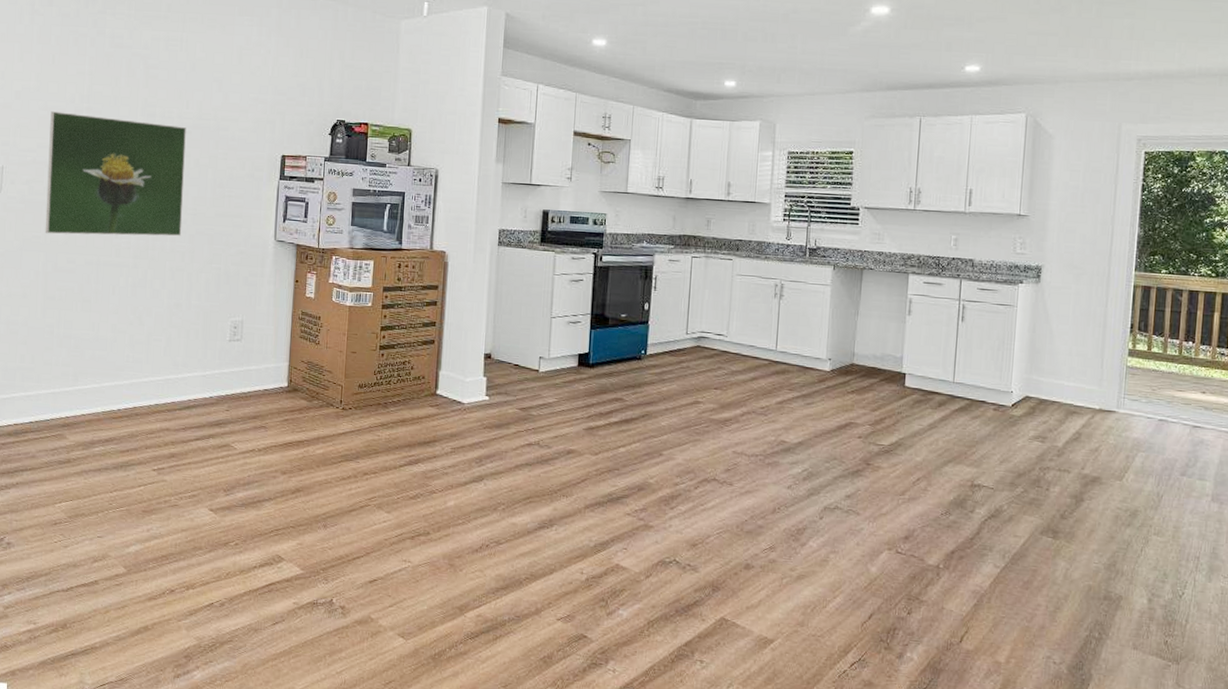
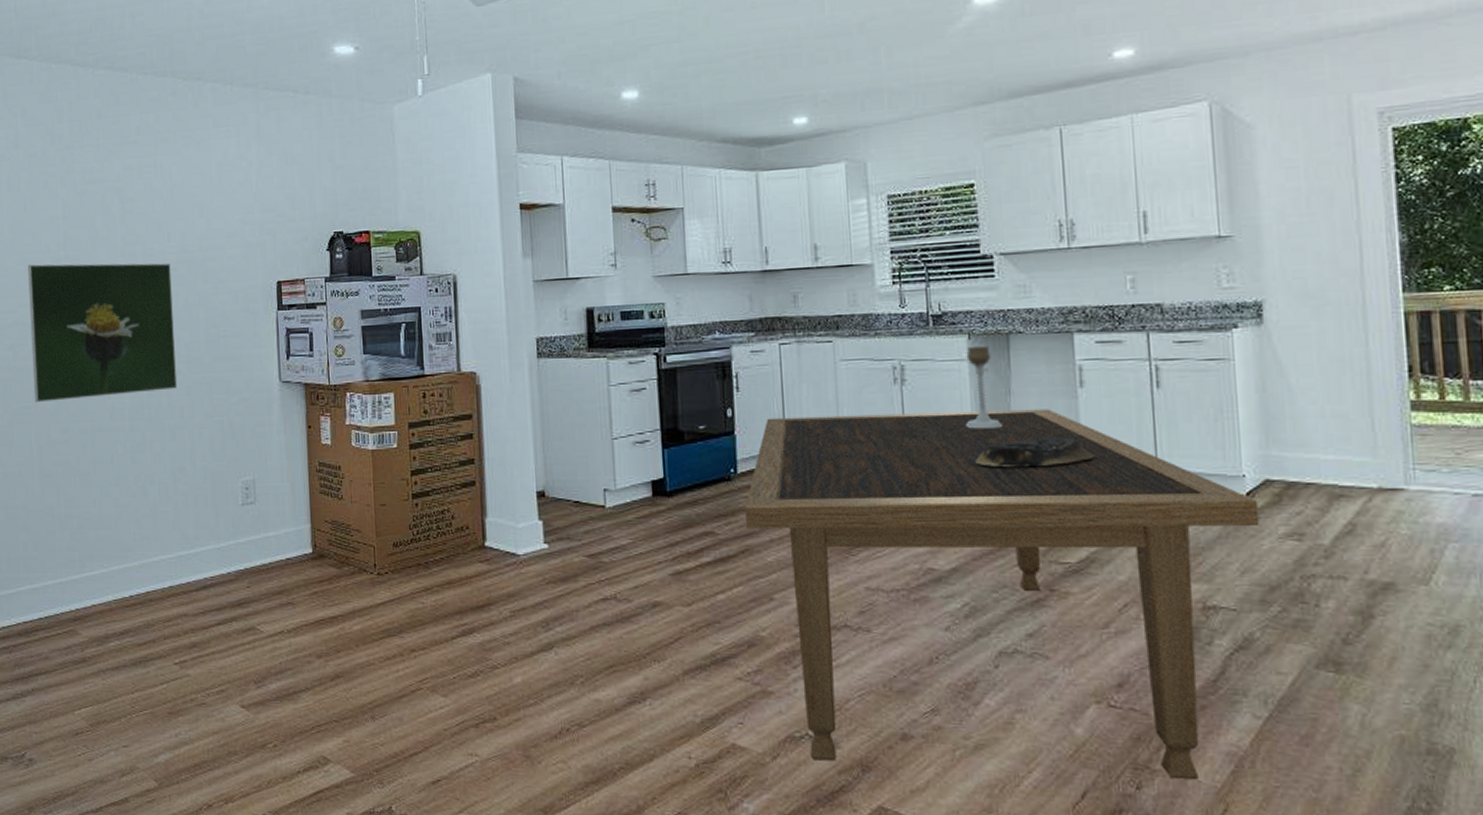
dining table: none [647,314,1019,610] -> present [744,409,1260,781]
candle holder: none [822,276,849,340] -> present [965,346,1002,429]
decorative bowl: none [825,350,913,372] -> present [974,437,1096,468]

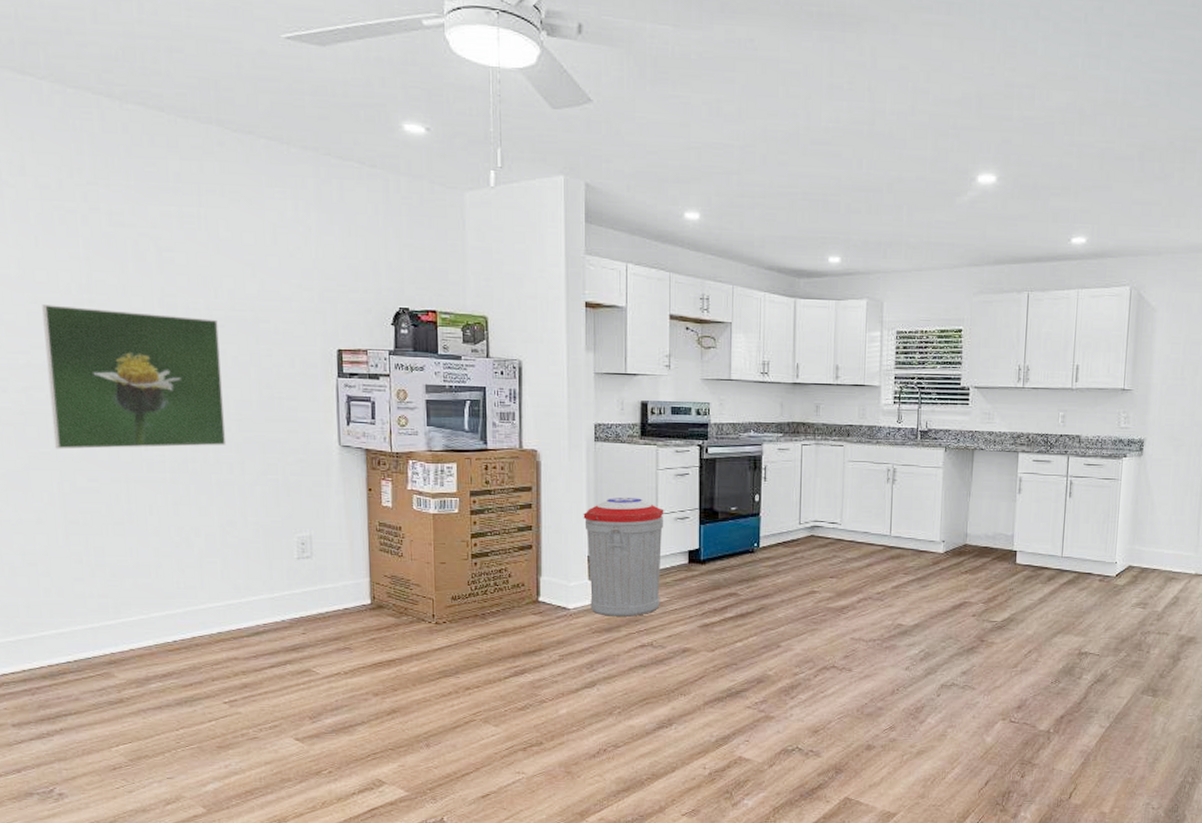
trash can: none [529,420,622,563] -> present [583,497,664,617]
dining table: present [744,409,1260,781] -> none [762,504,1123,770]
candle holder: present [965,346,1002,429] -> none [936,458,962,521]
decorative bowl: present [974,437,1096,468] -> none [939,529,1023,551]

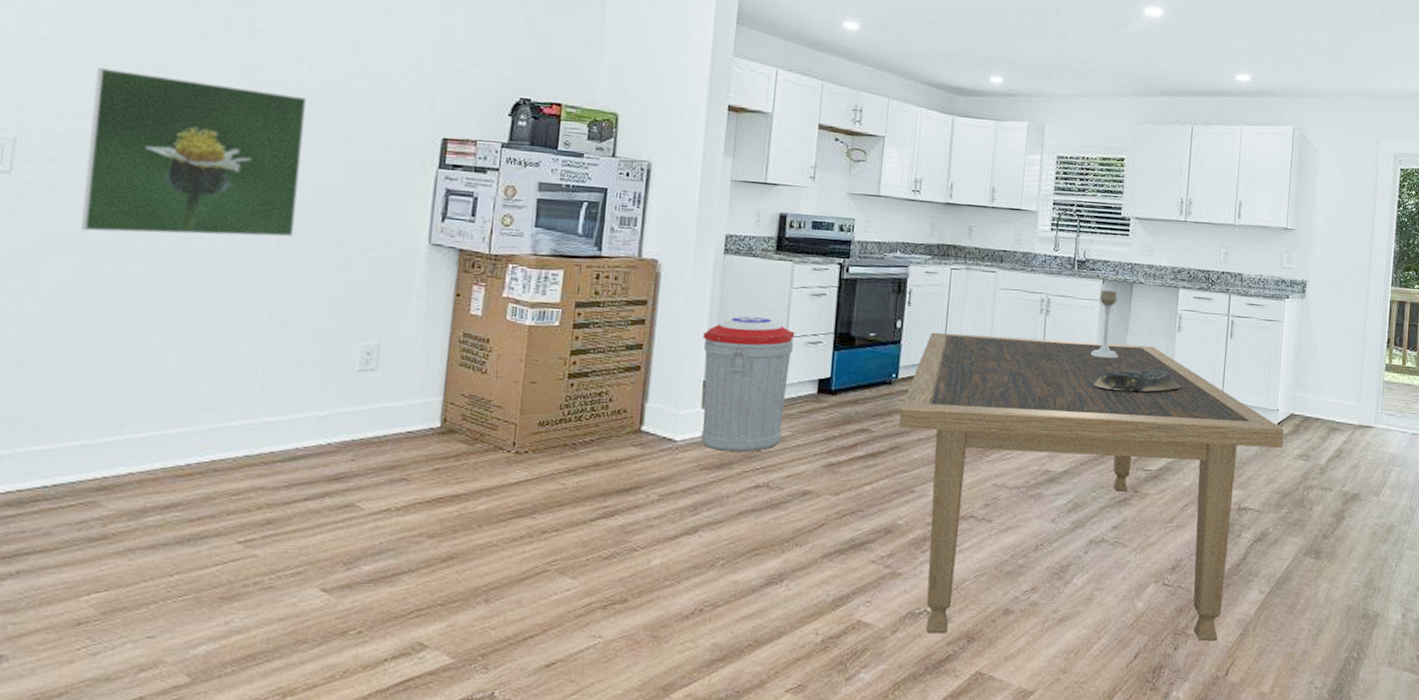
dining table: none [762,504,1123,770] -> present [898,332,1284,642]
candle holder: none [936,458,962,521] -> present [1090,290,1118,359]
decorative bowl: none [939,529,1023,551] -> present [1093,369,1182,392]

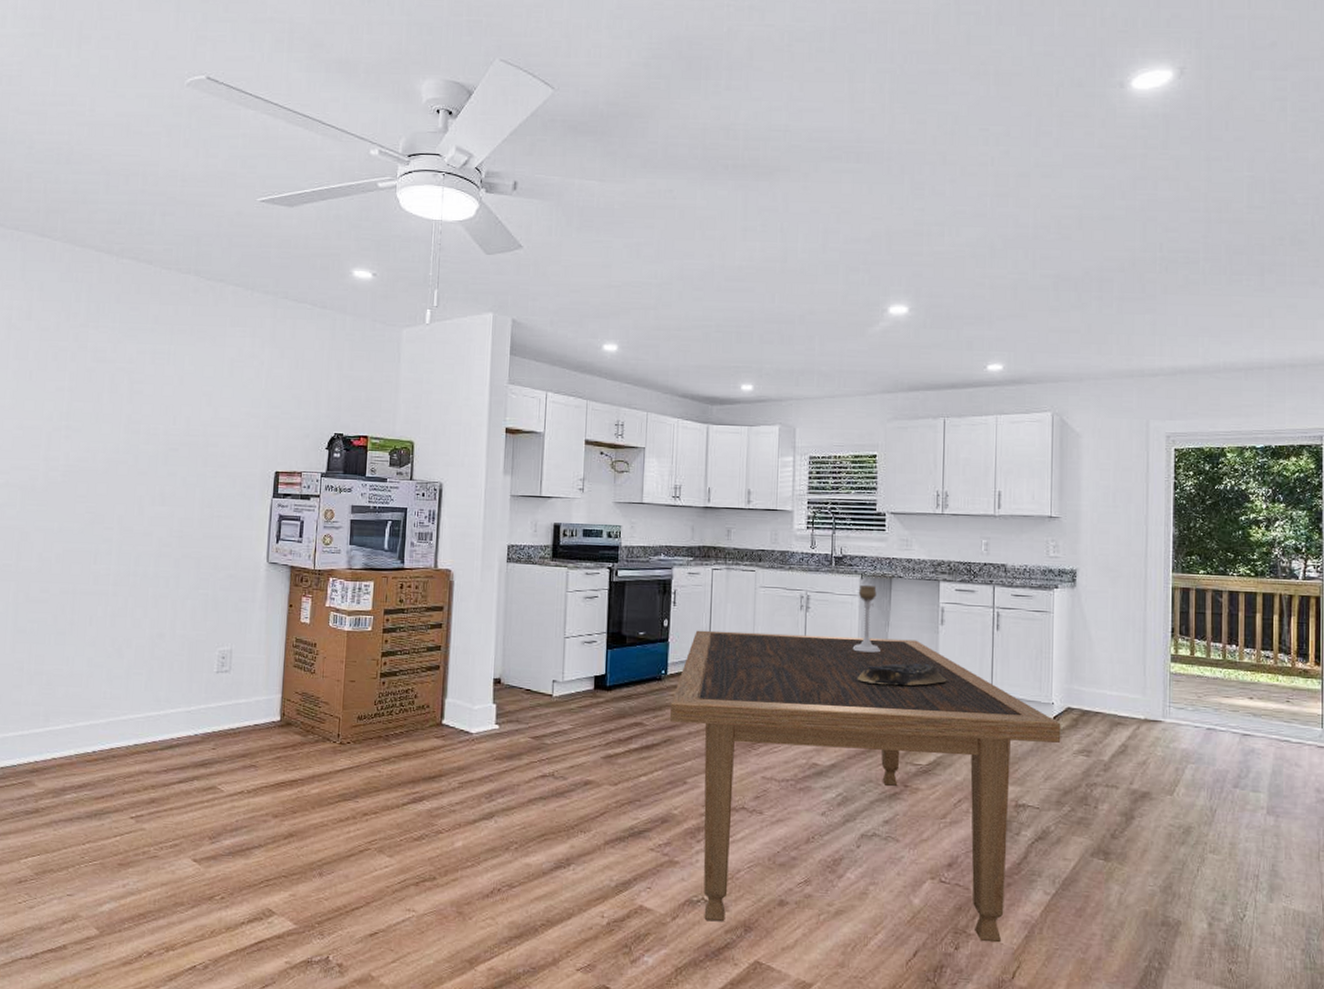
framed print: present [80,68,307,237] -> none [16,430,173,562]
trash can: present [701,316,795,452] -> none [491,618,572,744]

